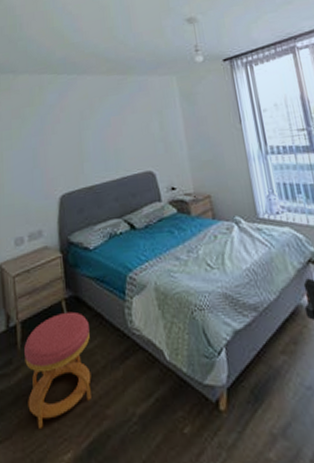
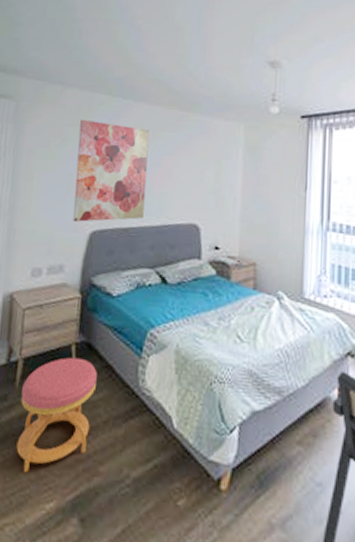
wall art: none [35,96,104,189] -> present [73,119,149,222]

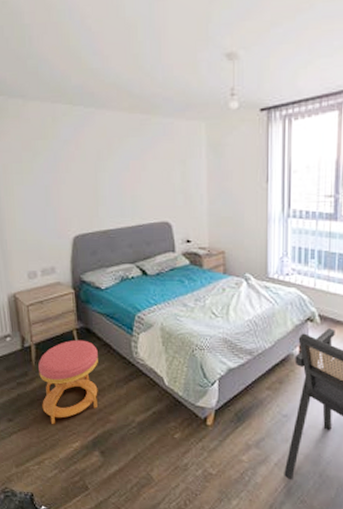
wall art: present [73,119,149,222] -> none [47,131,119,228]

